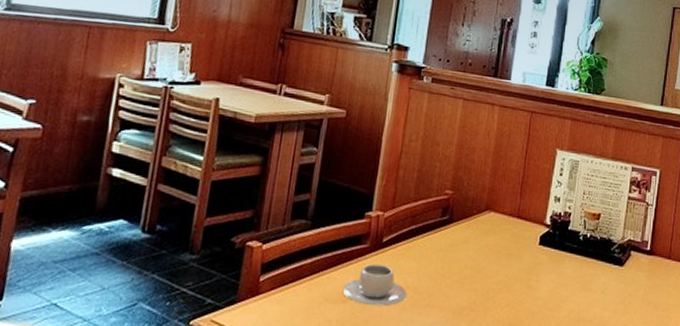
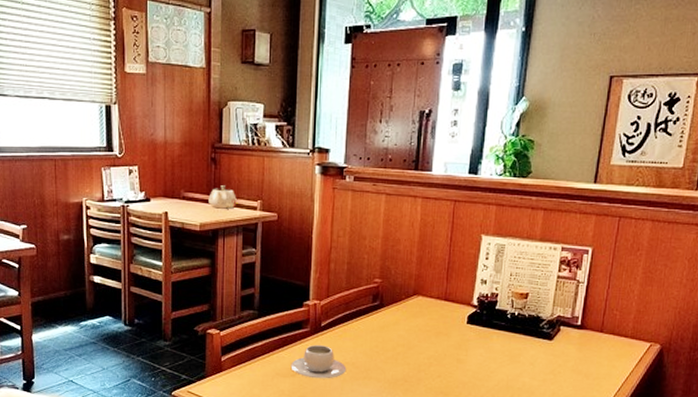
teapot: none [269,74,303,101] -> present [208,185,237,209]

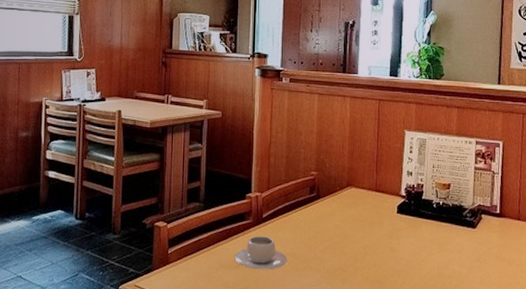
teapot: present [208,185,237,209] -> none [159,86,185,108]

